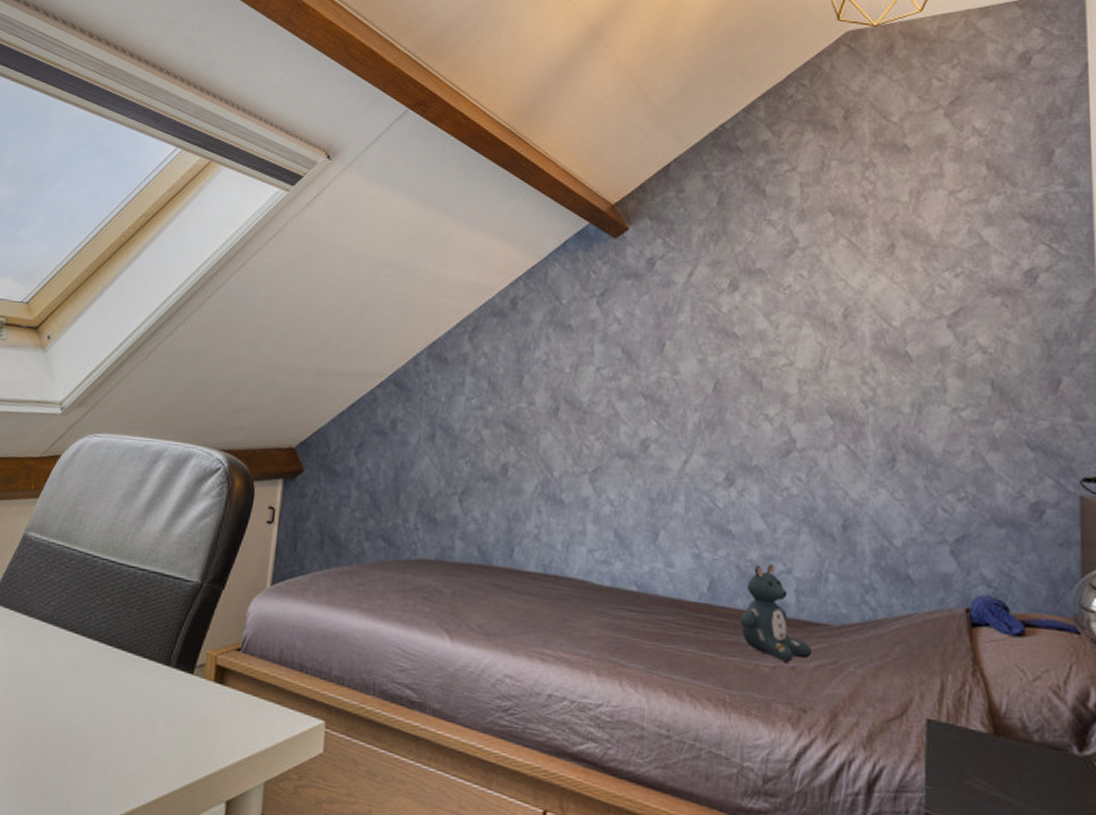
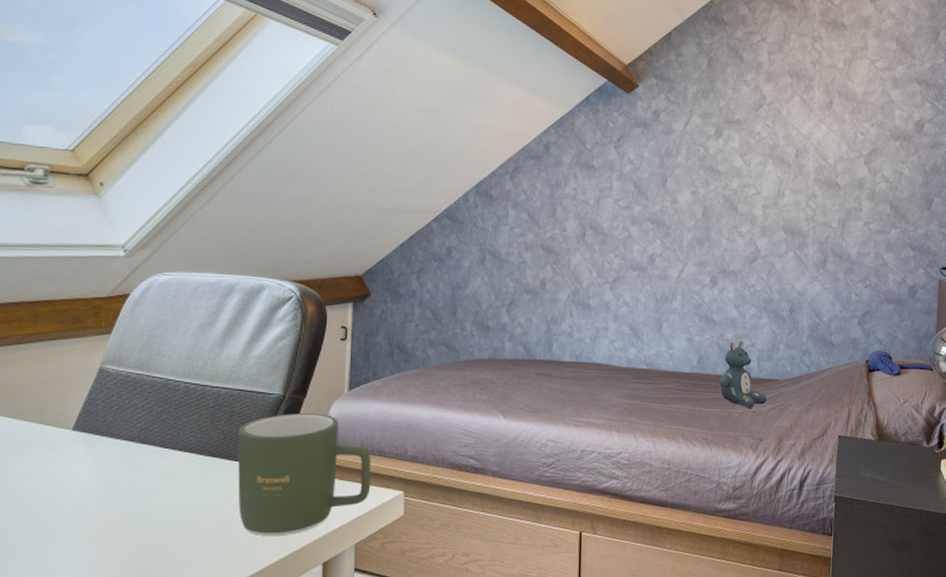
mug: none [141,606,290,759] -> present [237,413,372,537]

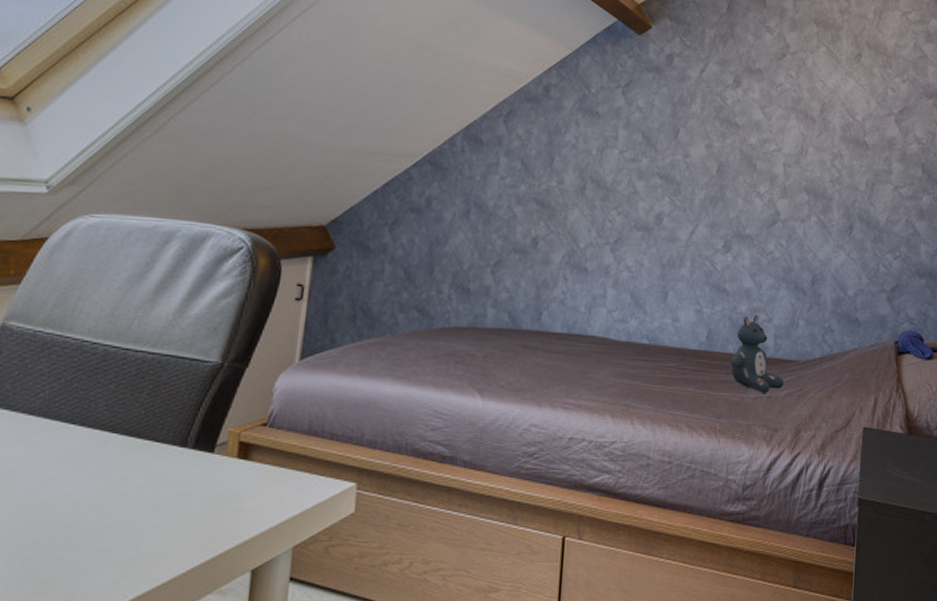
mug: present [237,413,372,537] -> none [154,385,320,536]

